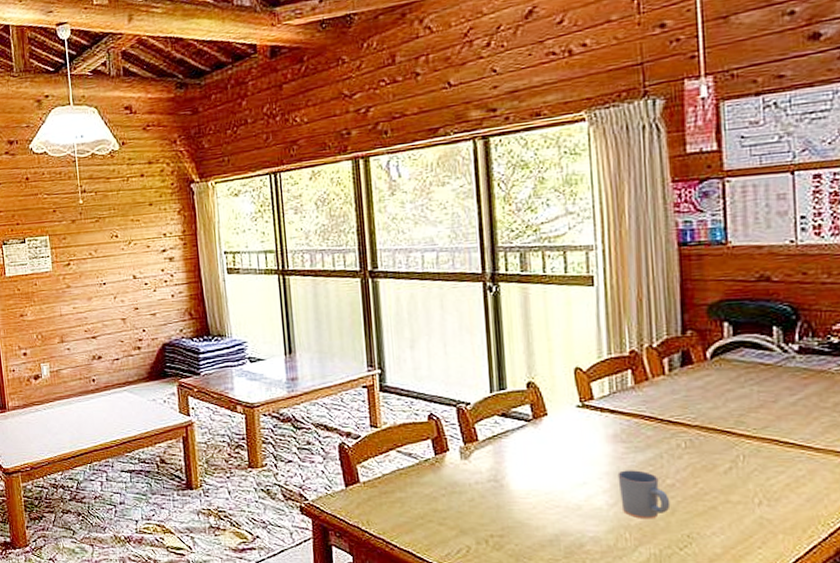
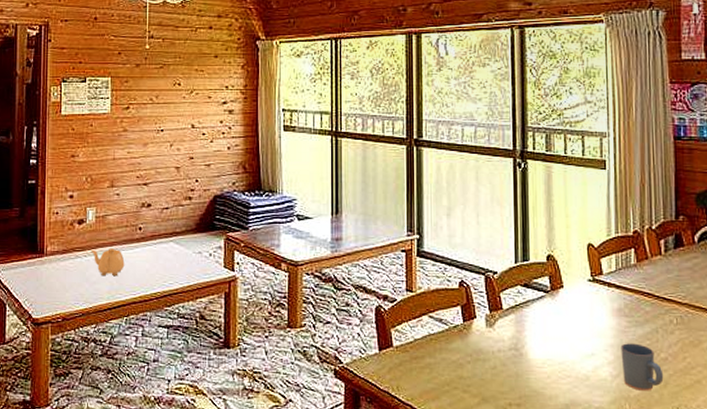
teapot: none [48,400,83,427] -> present [90,248,125,277]

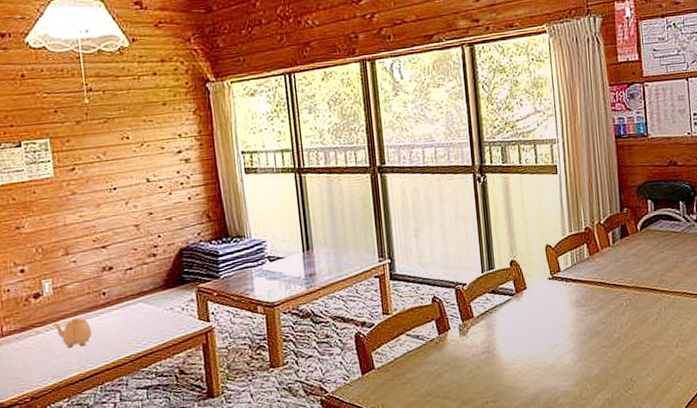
mug: present [620,343,664,391] -> none [580,328,618,370]

